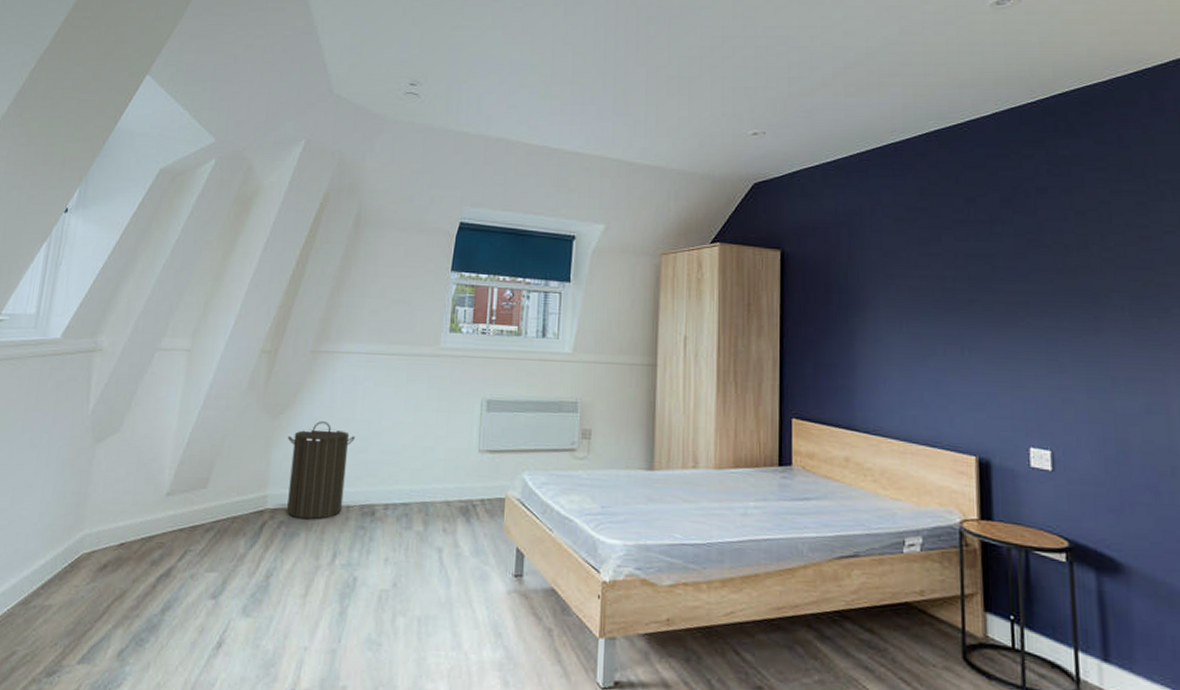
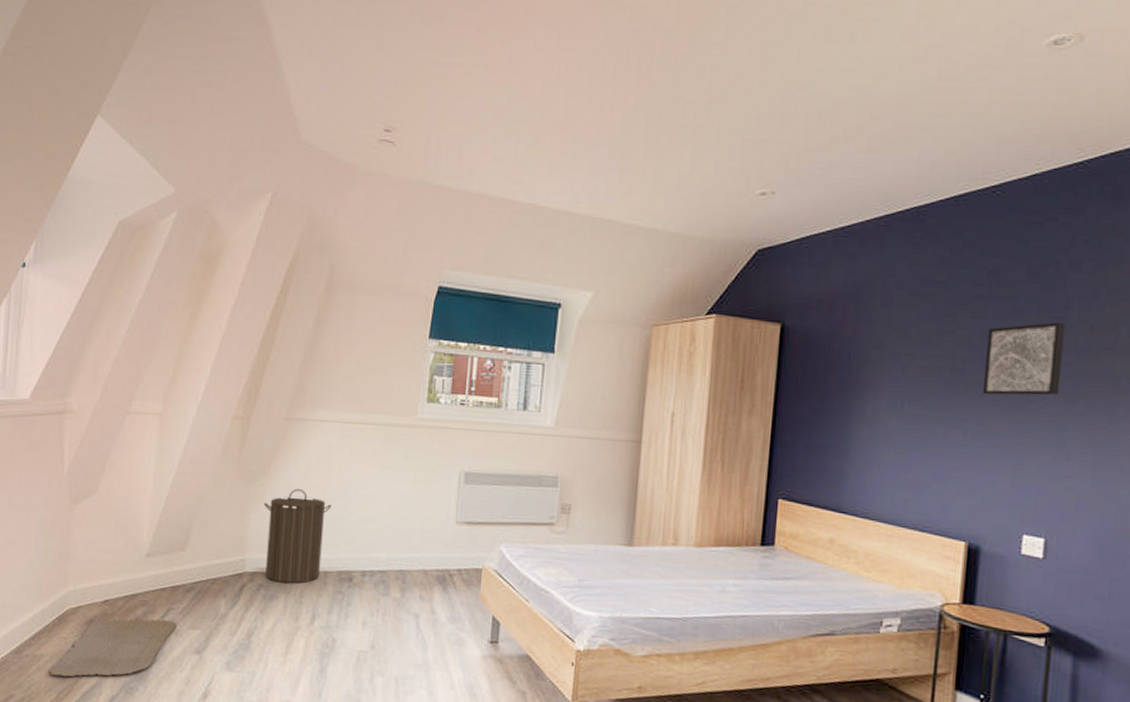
bath mat: none [55,562,194,629] -> present [48,618,177,677]
wall art: none [972,244,1045,313] -> present [982,322,1065,396]

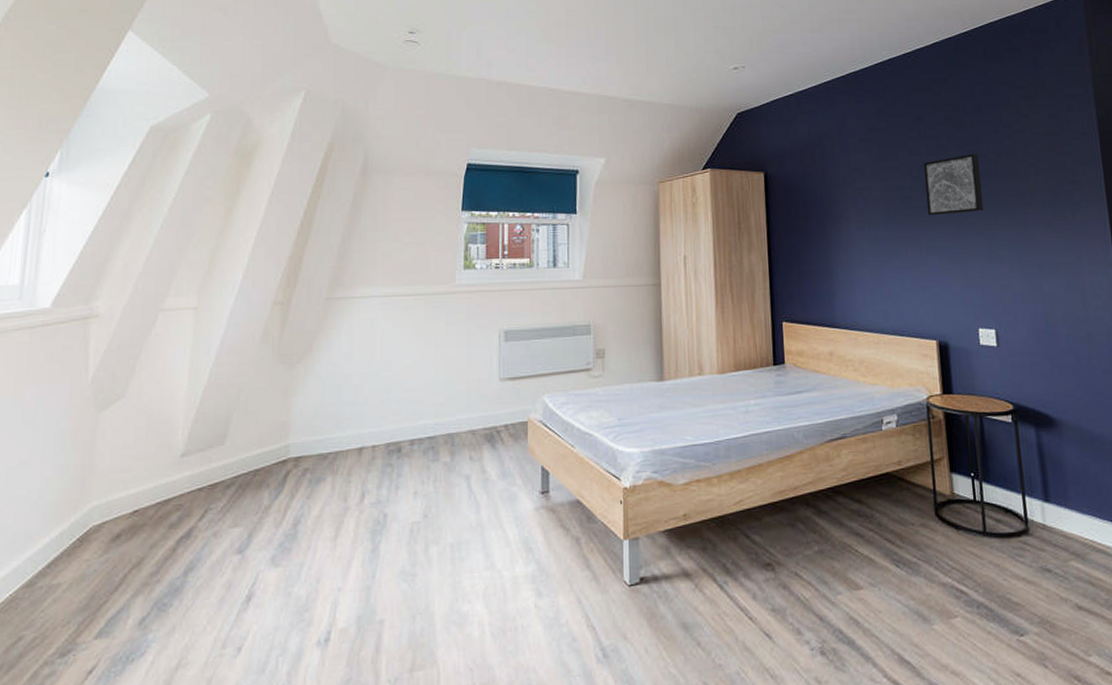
bath mat: present [48,618,177,677] -> none [66,522,216,606]
laundry hamper: present [263,489,331,584] -> none [306,366,376,464]

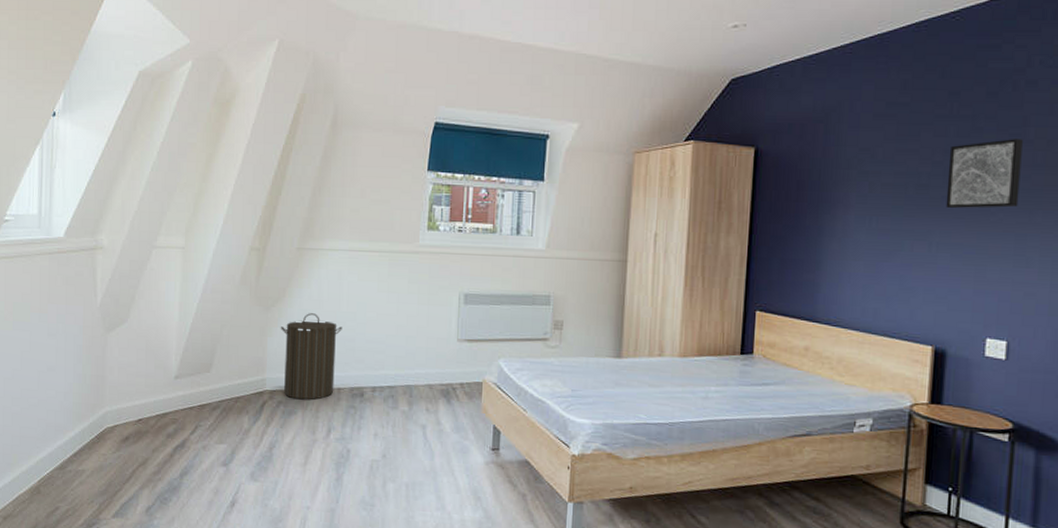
laundry hamper: none [306,366,376,464] -> present [280,313,342,400]

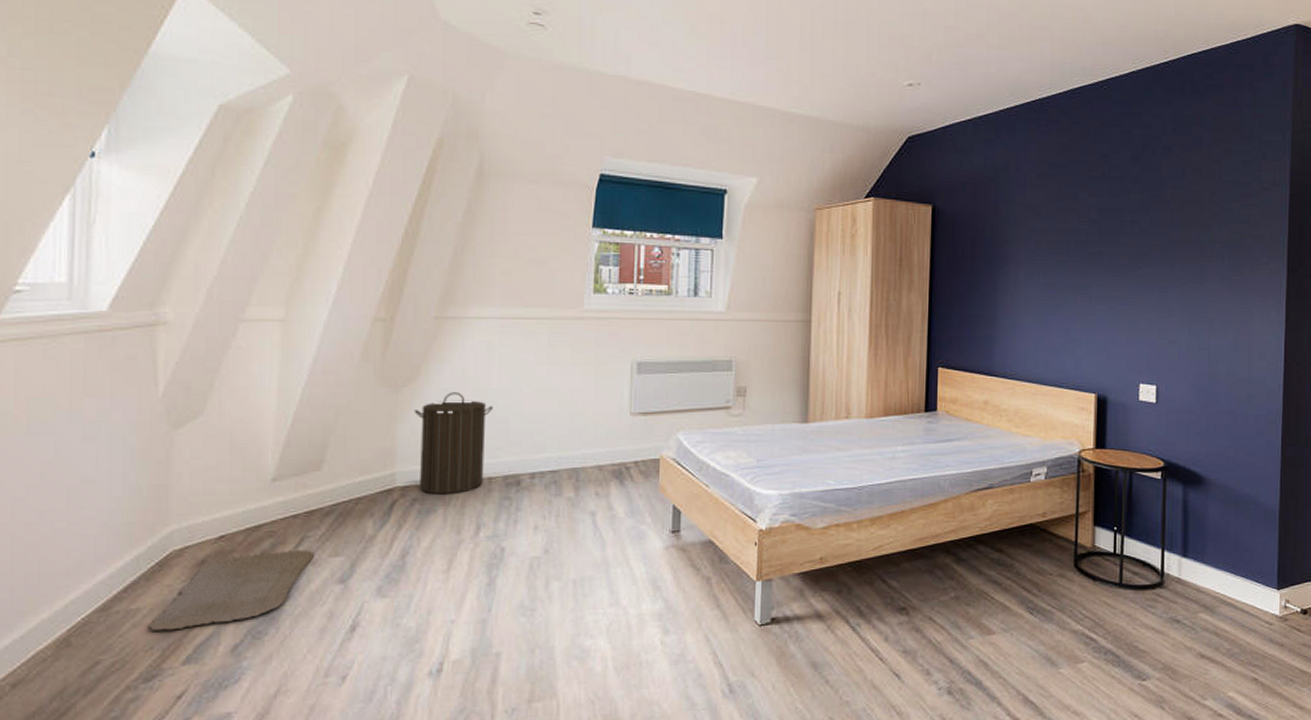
bath mat: none [90,435,205,490] -> present [148,550,314,631]
wall art: present [946,139,1023,209] -> none [1102,199,1162,264]

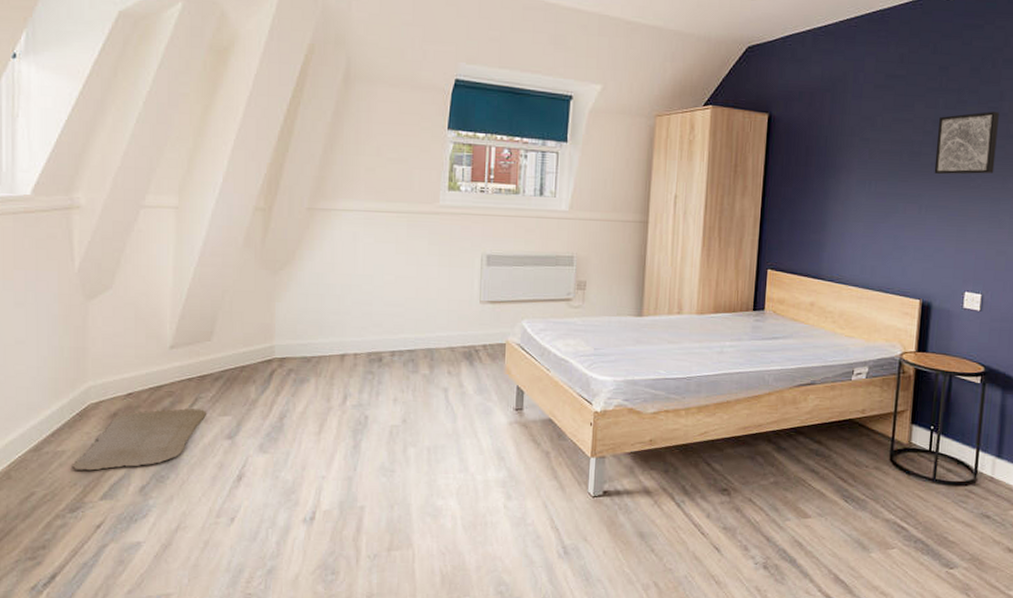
laundry hamper: present [414,392,493,495] -> none [289,276,358,367]
wall art: none [1102,199,1162,264] -> present [934,112,999,175]

